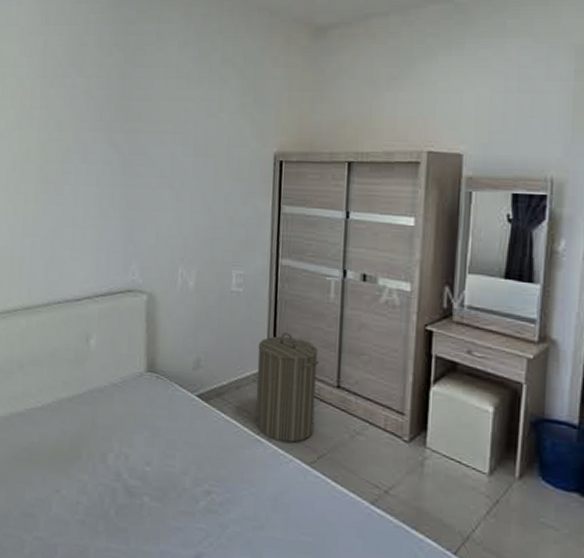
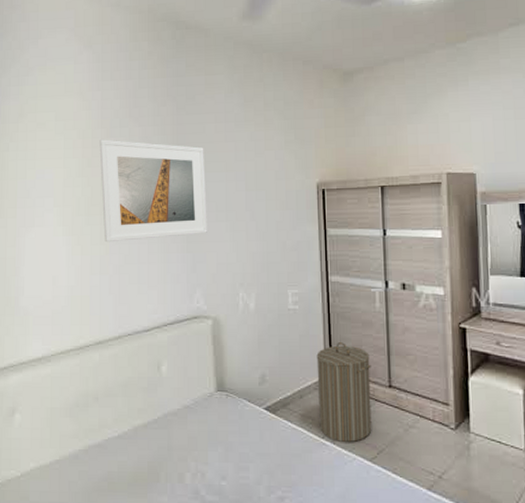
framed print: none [38,90,151,203] -> present [99,139,207,243]

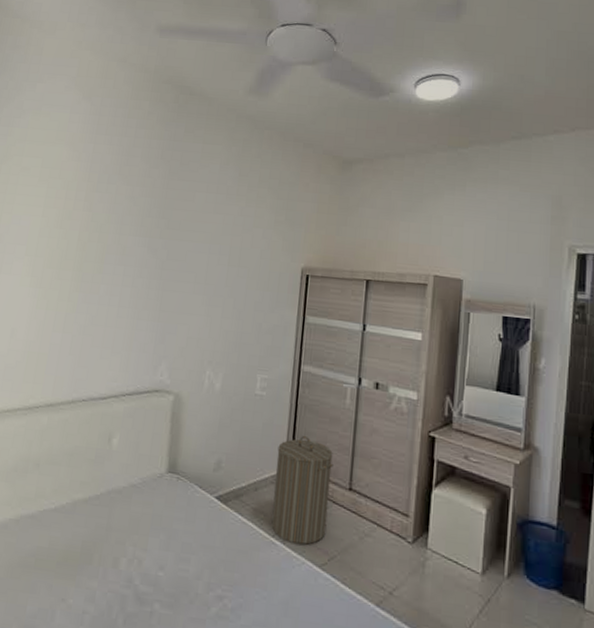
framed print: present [99,139,207,243] -> none [73,193,191,305]

